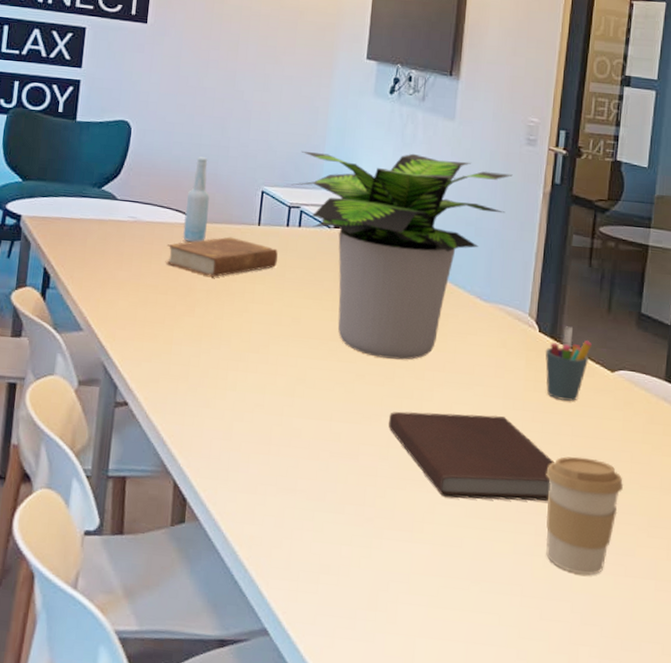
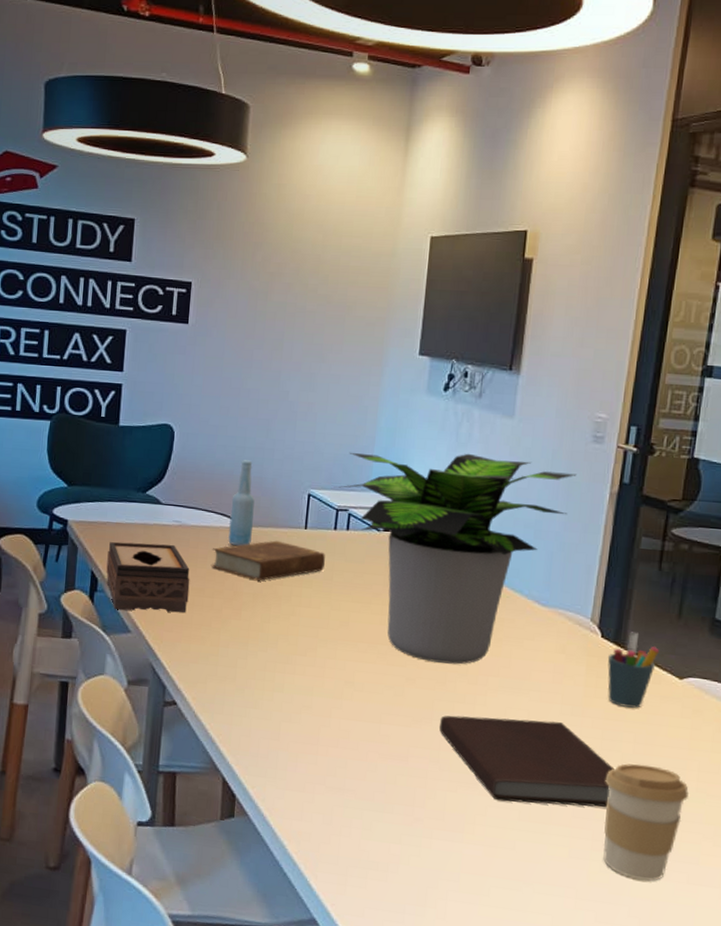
tissue box: none [59,237,144,310] -> present [106,541,190,613]

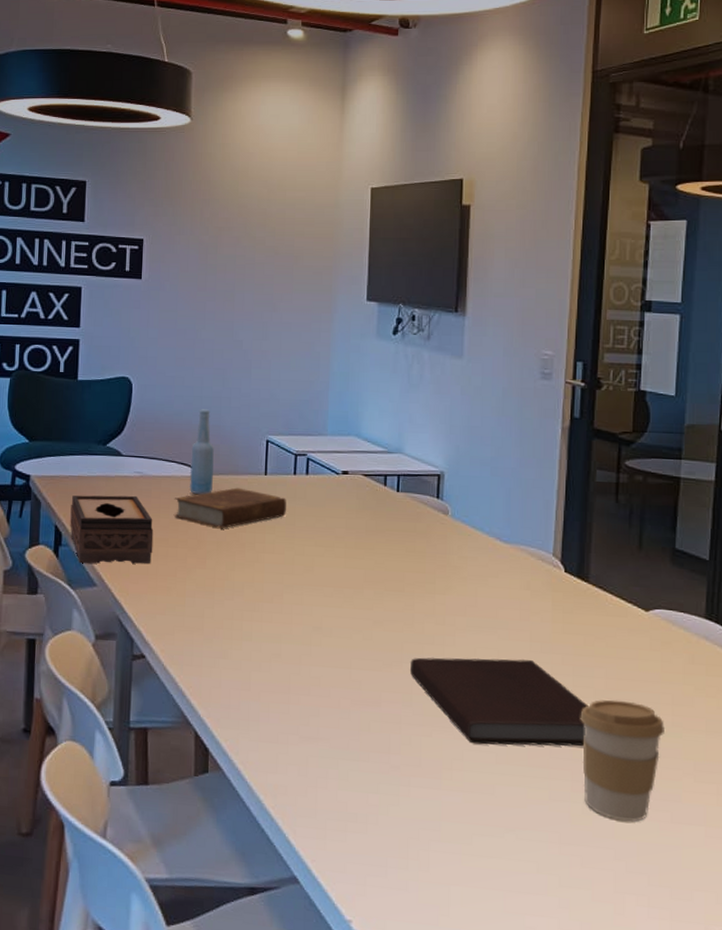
potted plant: present [333,452,577,665] -> none [291,394,528,605]
pen holder: present [607,632,659,708] -> none [572,565,623,643]

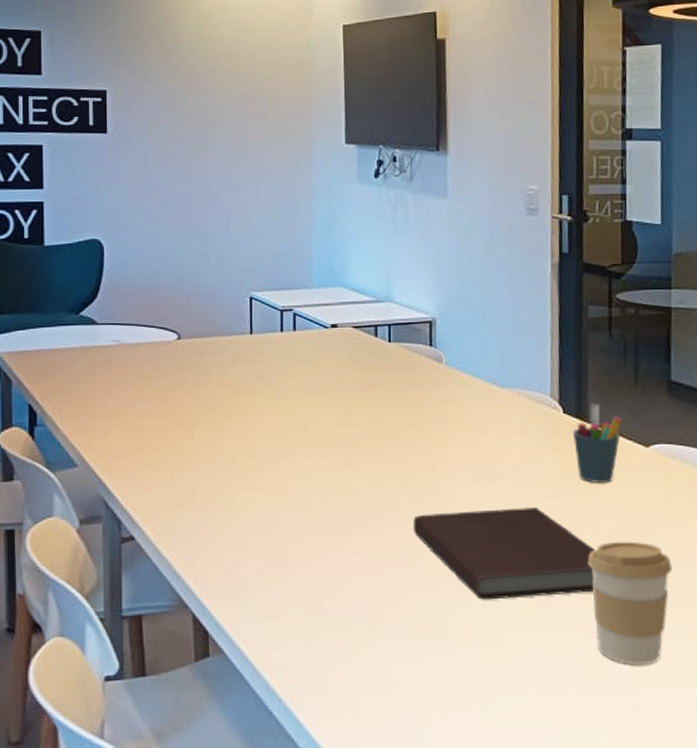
tissue box: present [70,495,154,564] -> none [45,366,136,444]
book: present [173,487,286,529] -> none [155,349,275,395]
bottle: present [189,409,214,495] -> none [170,268,196,361]
pen holder: none [572,565,623,643] -> present [572,404,622,483]

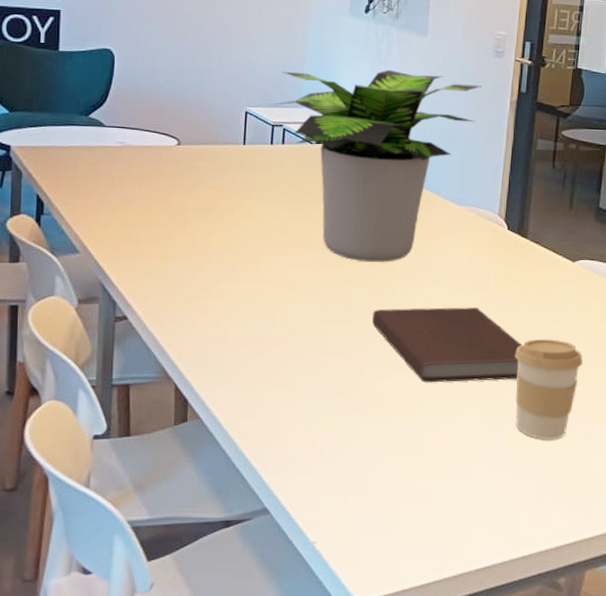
potted plant: none [275,238,517,460] -> present [269,69,482,262]
pen holder: present [572,404,622,483] -> none [513,223,555,290]

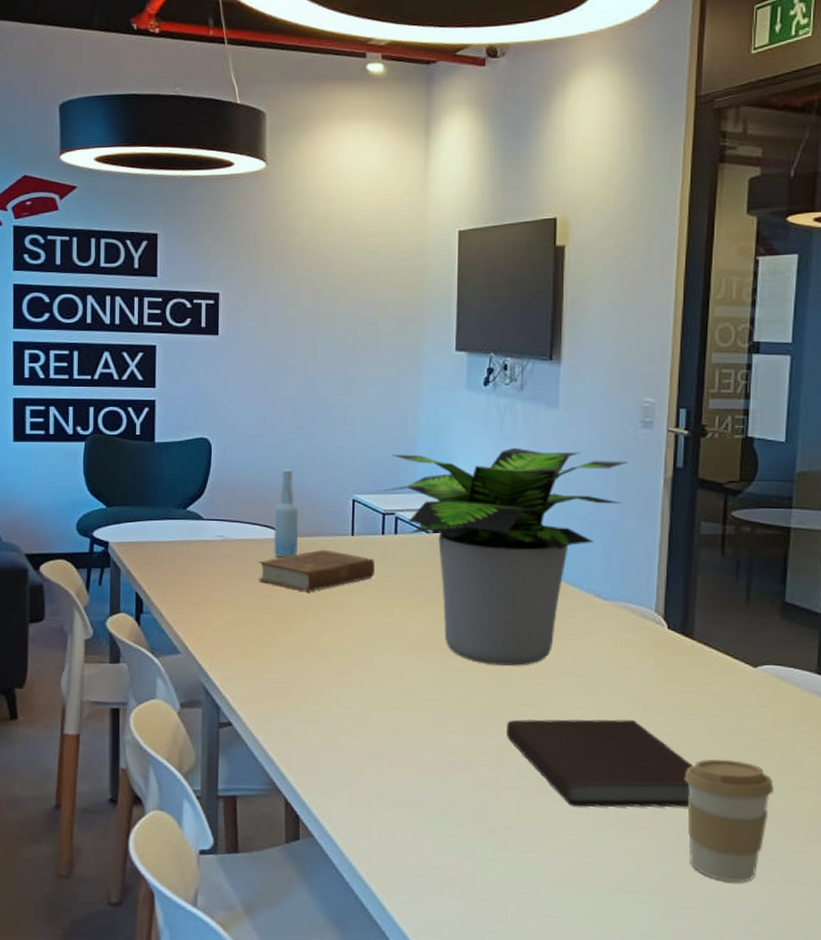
book: none [155,157,263,196] -> present [257,549,375,592]
bottle: none [170,81,195,164] -> present [273,469,298,558]

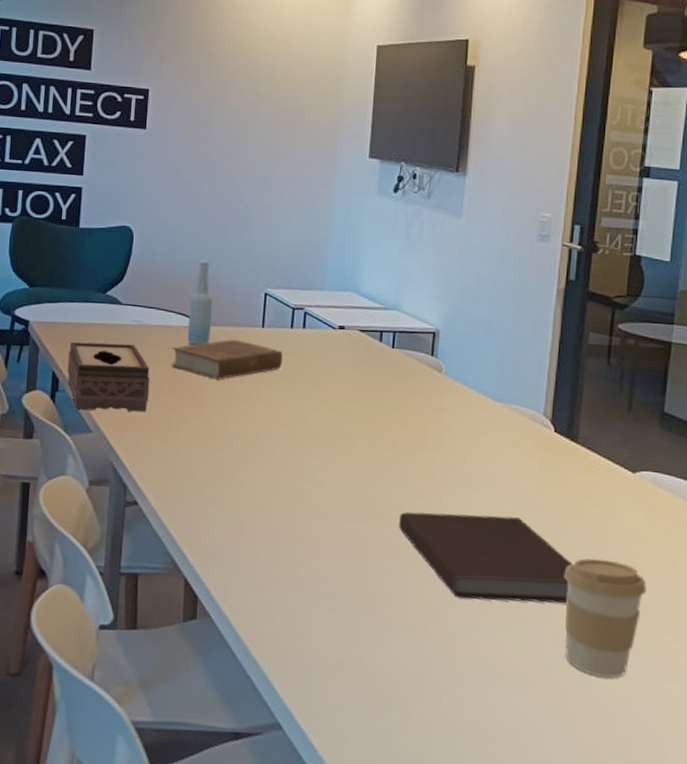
tissue box: none [151,560,238,631] -> present [67,341,150,412]
potted plant: present [378,447,628,666] -> none [289,252,524,461]

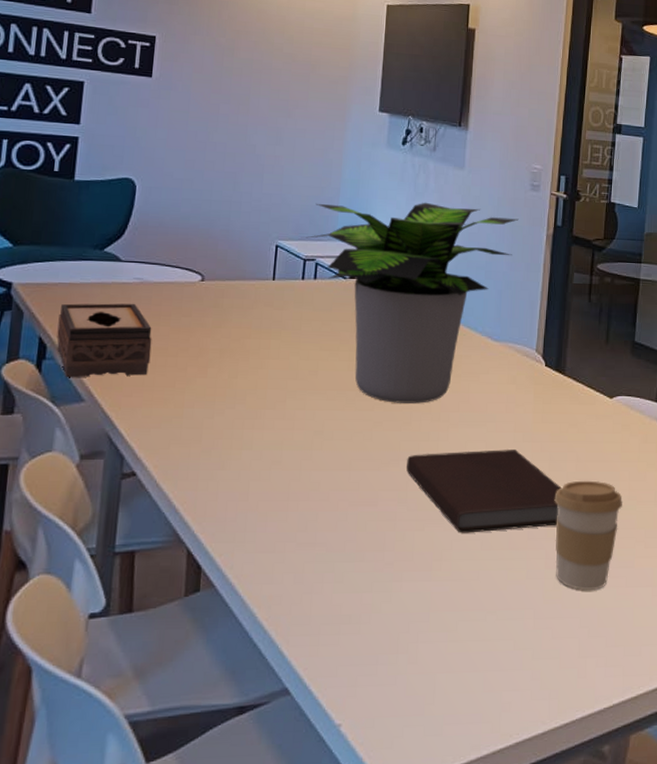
book: present [170,339,283,380] -> none [174,293,293,336]
bottle: present [186,260,213,346] -> none [192,213,221,302]
potted plant: none [289,252,524,461] -> present [301,202,519,404]

